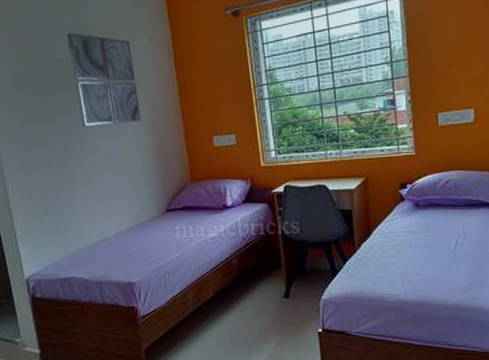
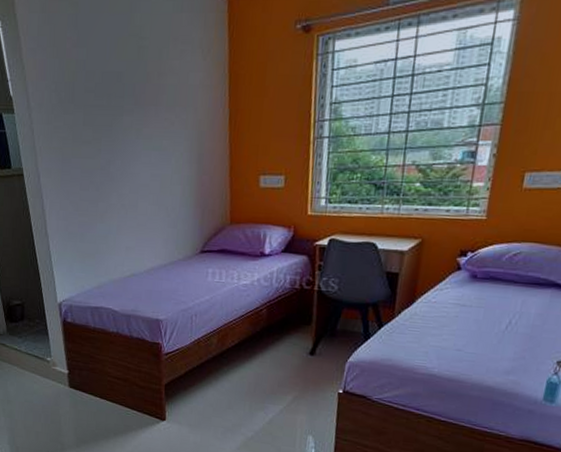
wall art: present [66,33,142,126] -> none [113,41,186,152]

